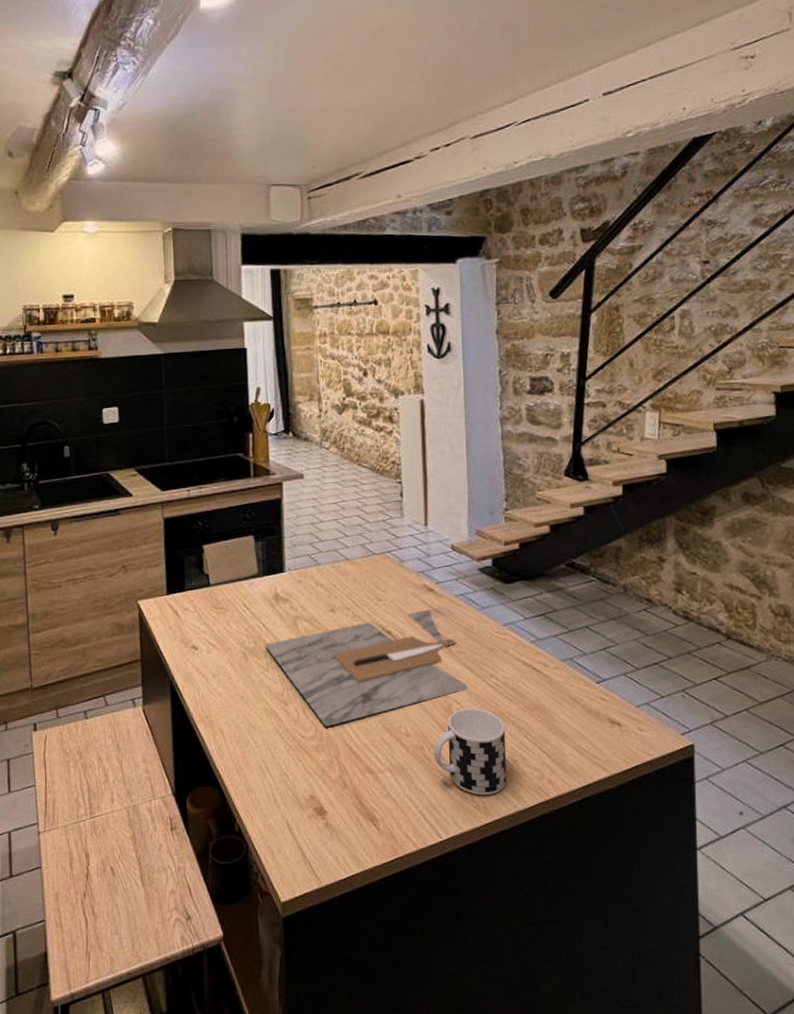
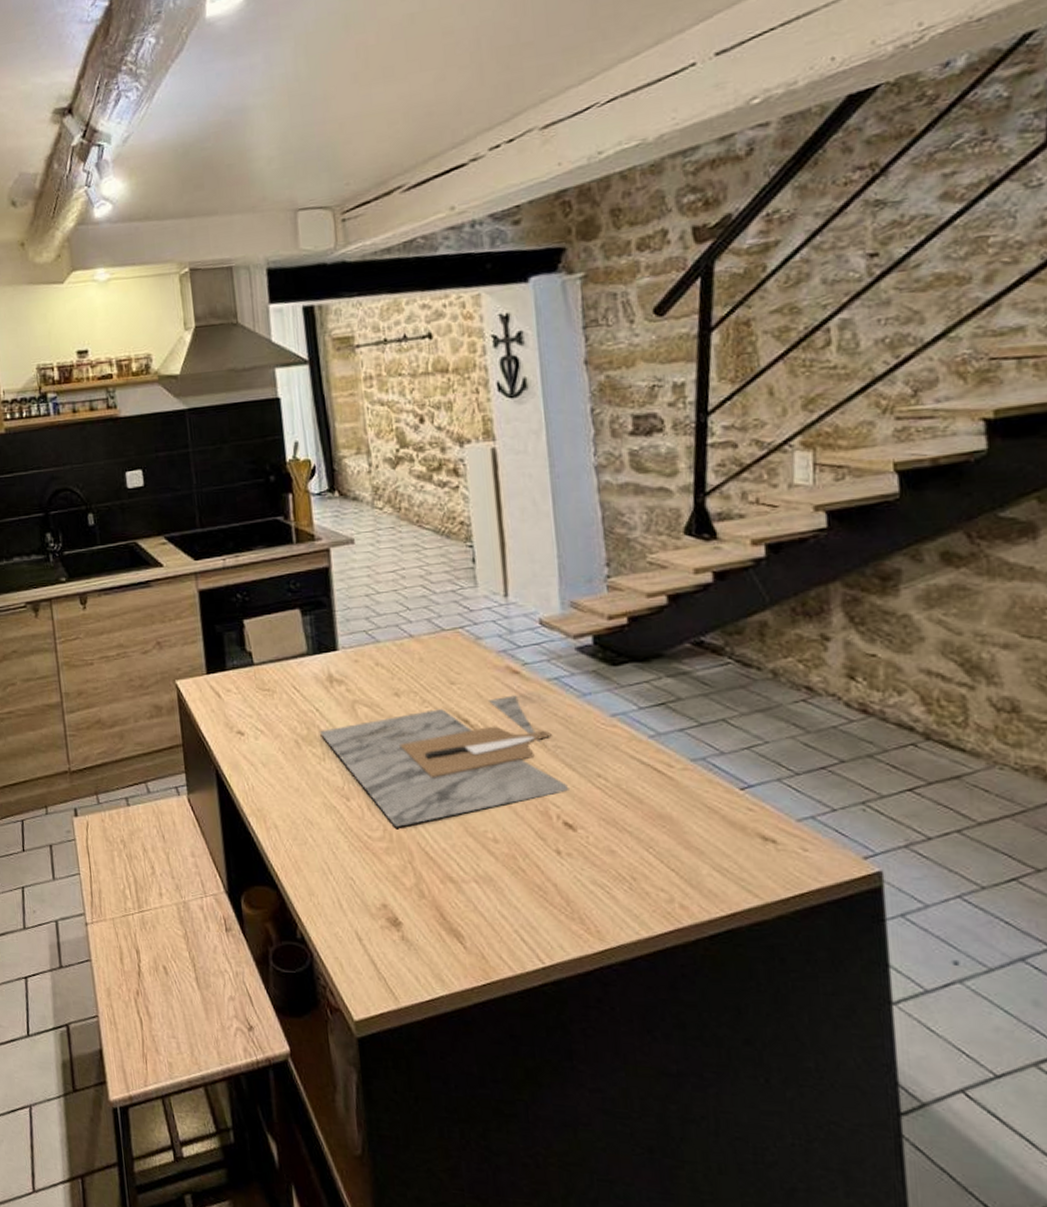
cup: present [434,708,506,796] -> none [529,813,625,918]

